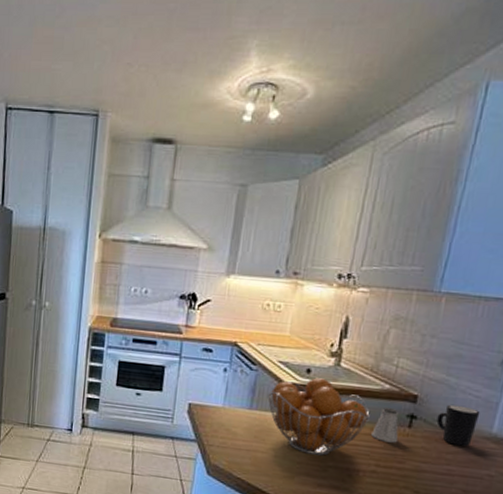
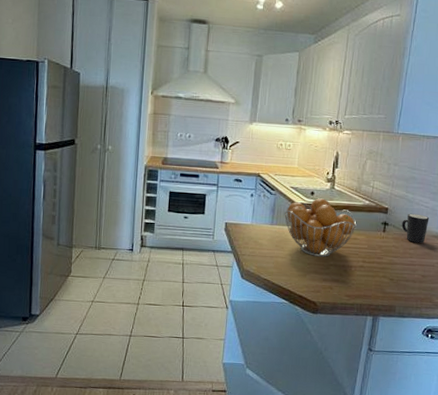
saltshaker: present [371,407,399,443] -> none [359,217,377,244]

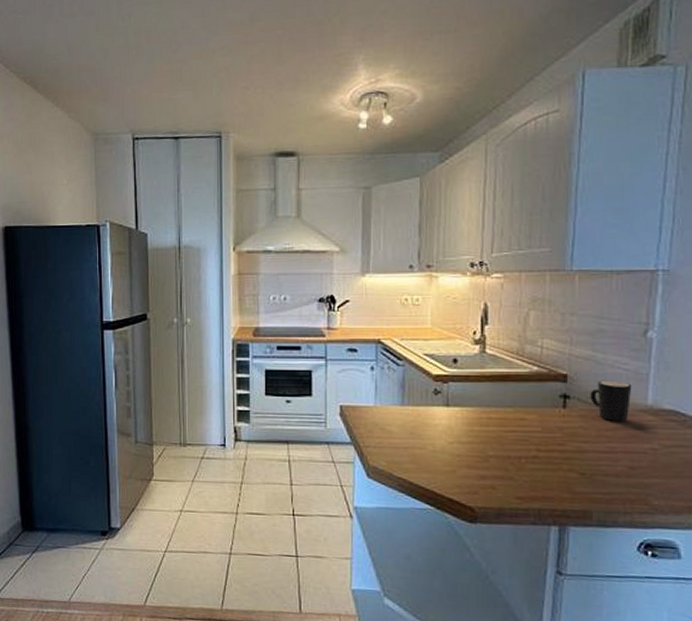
fruit basket: present [284,198,357,257] -> none [418,367,523,446]

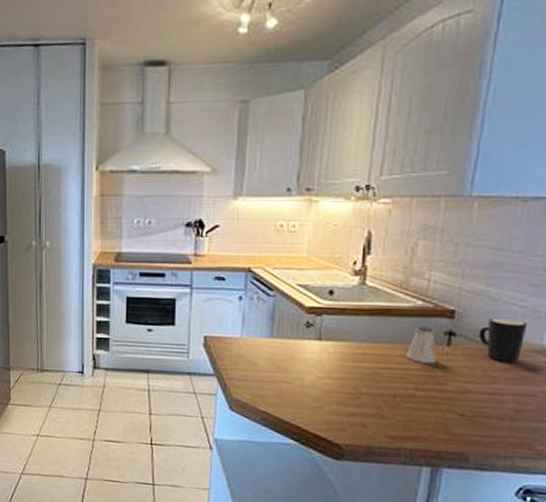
saltshaker: none [527,389,555,425] -> present [406,325,437,363]

